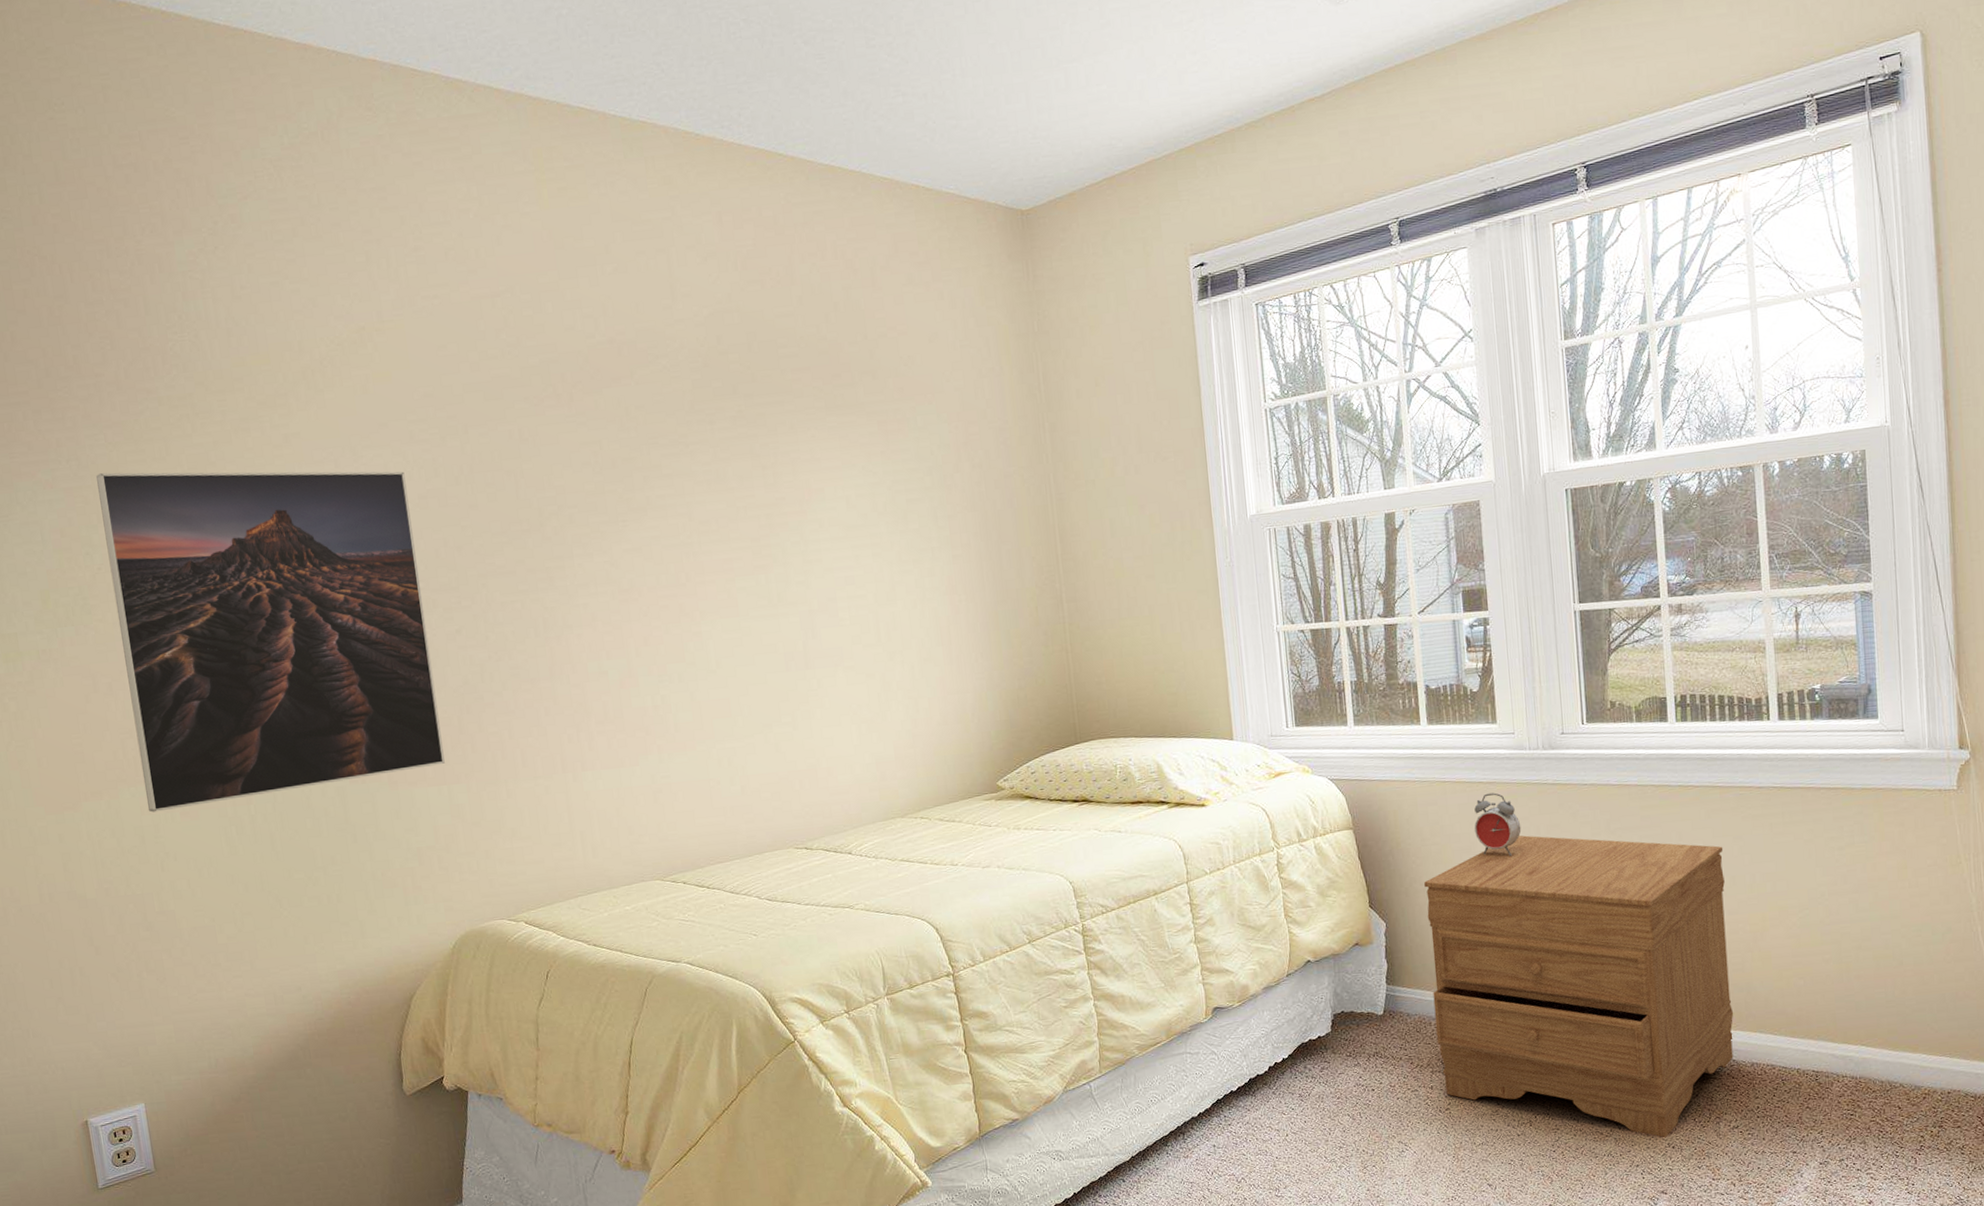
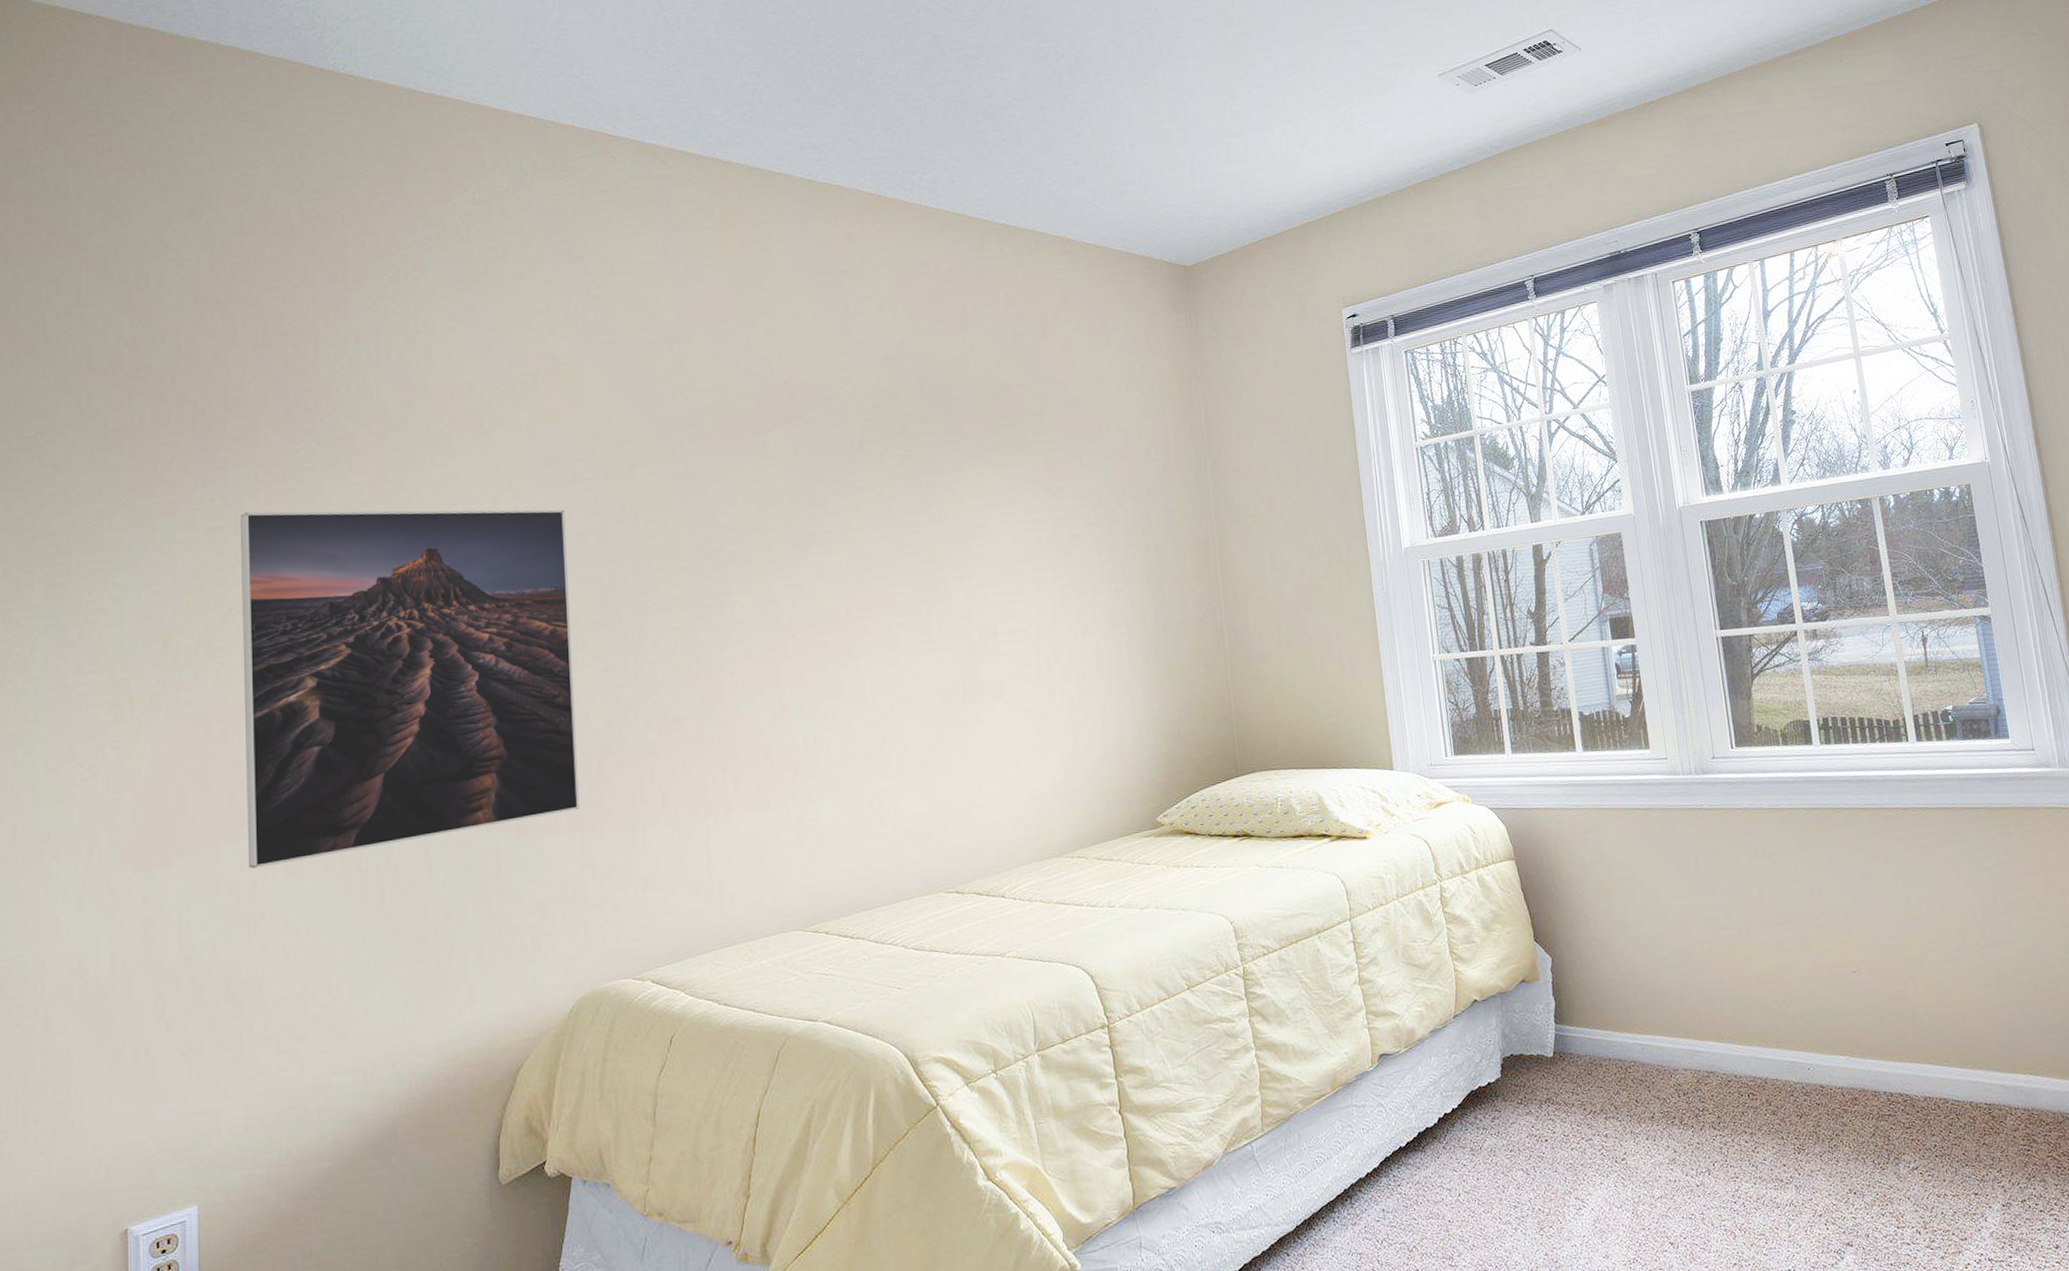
nightstand: present [1424,835,1734,1137] -> none [1588,862,1906,1183]
alarm clock: present [1474,792,1522,857] -> none [1633,819,1680,885]

